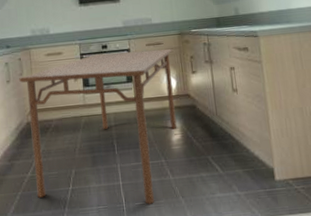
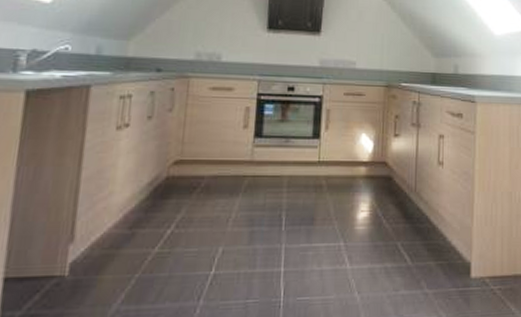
dining table: present [19,48,177,205] -> none [162,97,375,300]

